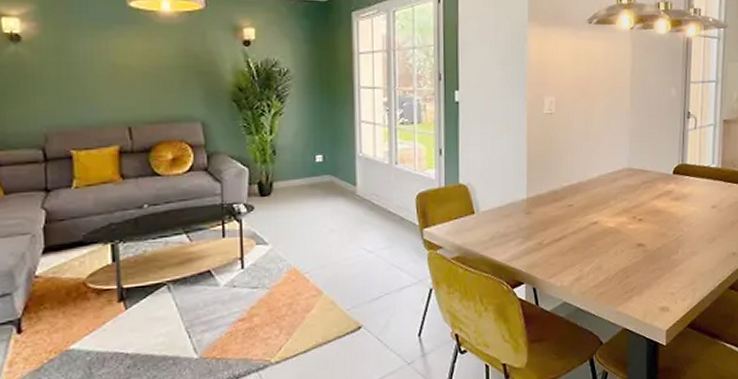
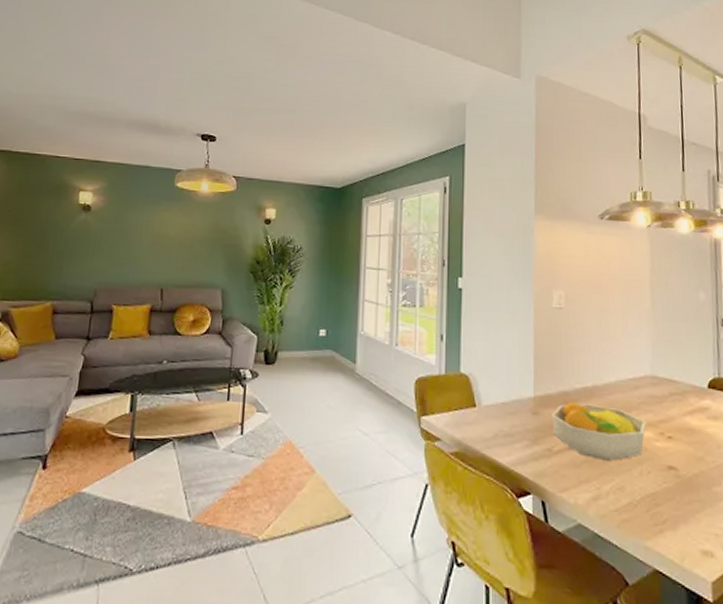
fruit bowl: none [542,198,622,246] -> present [552,401,646,461]

